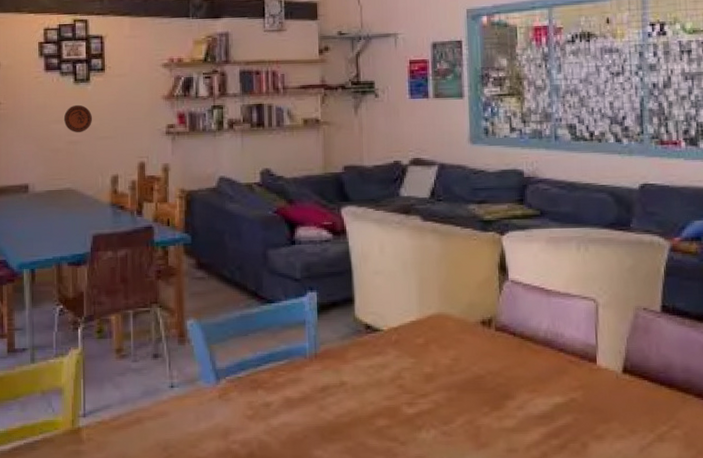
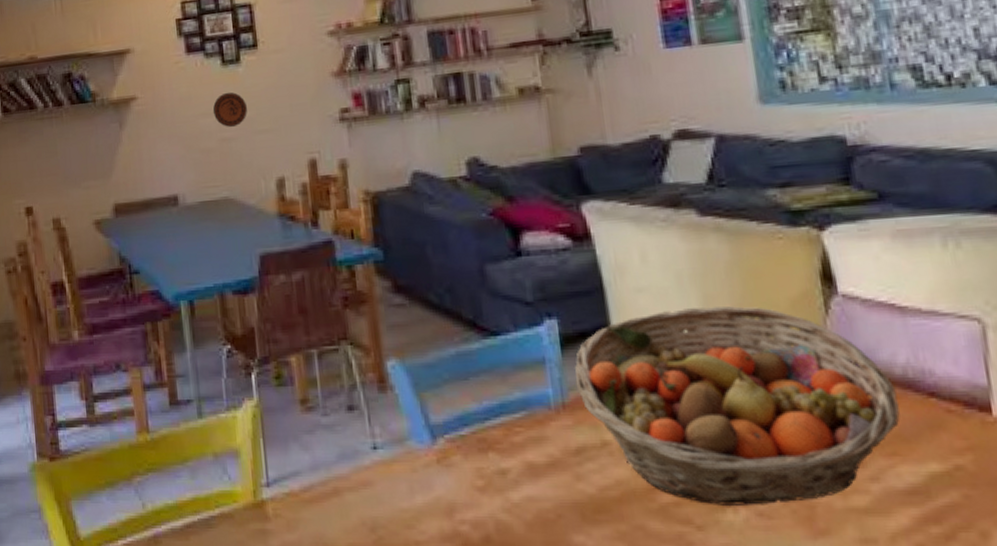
fruit basket: none [326,285,540,428] -> present [574,306,900,507]

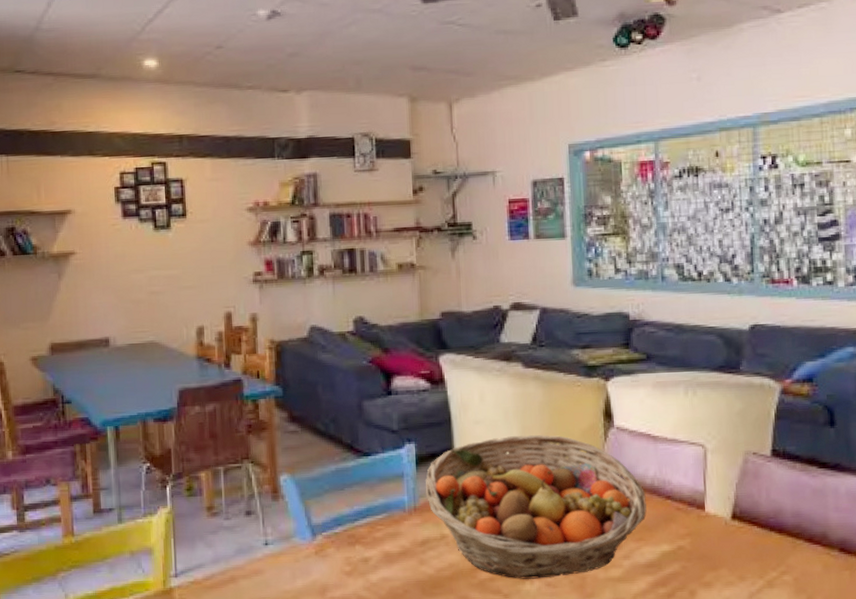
decorative plate: present [212,92,247,128] -> none [144,253,174,283]

